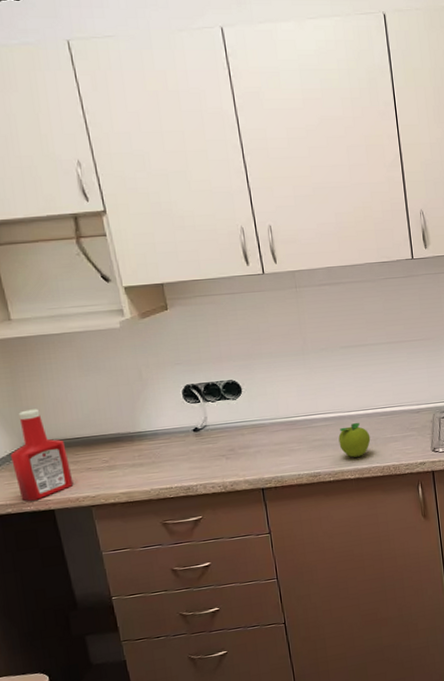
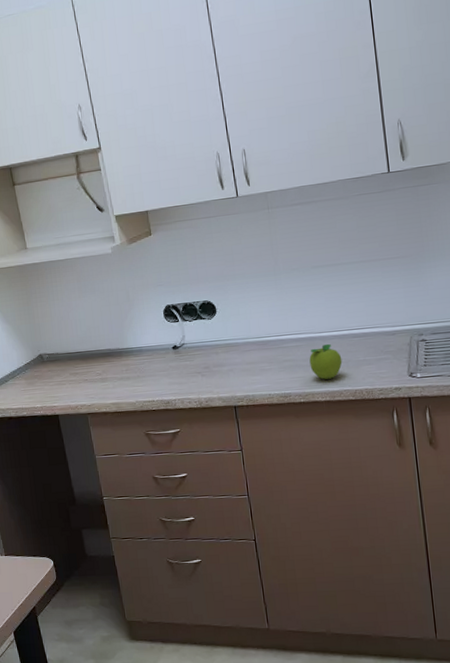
ketchup bottle: present [11,409,74,501] -> none [26,326,74,406]

